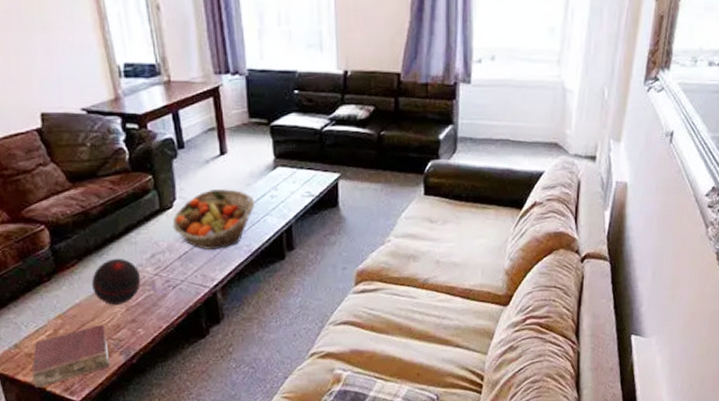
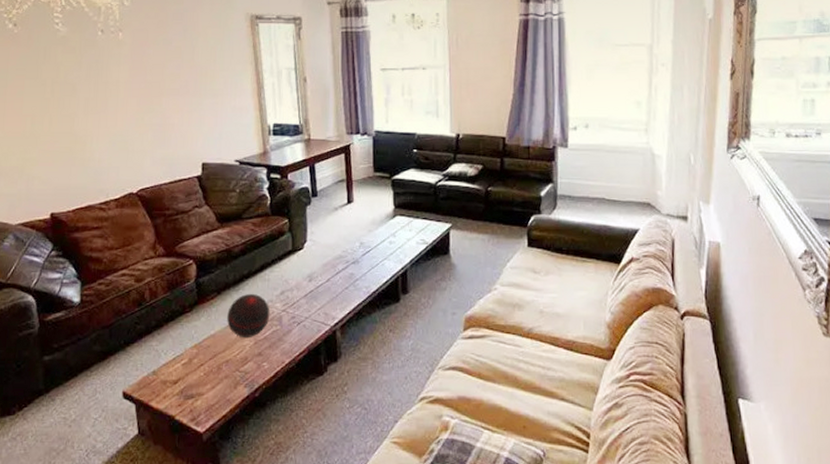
book: present [31,324,110,388] -> none [164,356,235,416]
fruit basket: present [172,189,255,250] -> none [302,234,376,289]

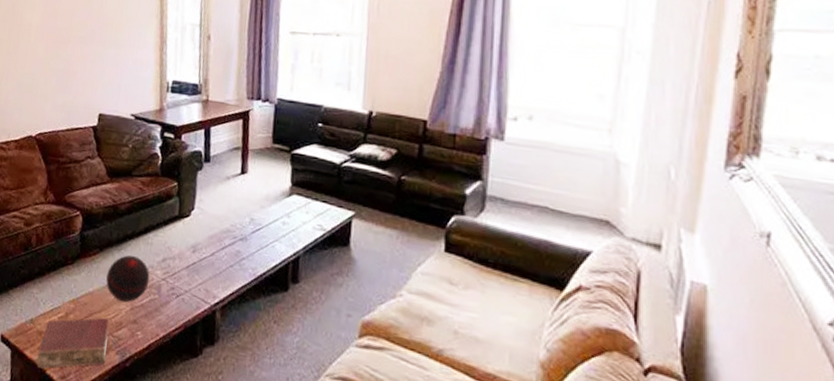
book: none [164,356,235,416] -> present [37,317,109,369]

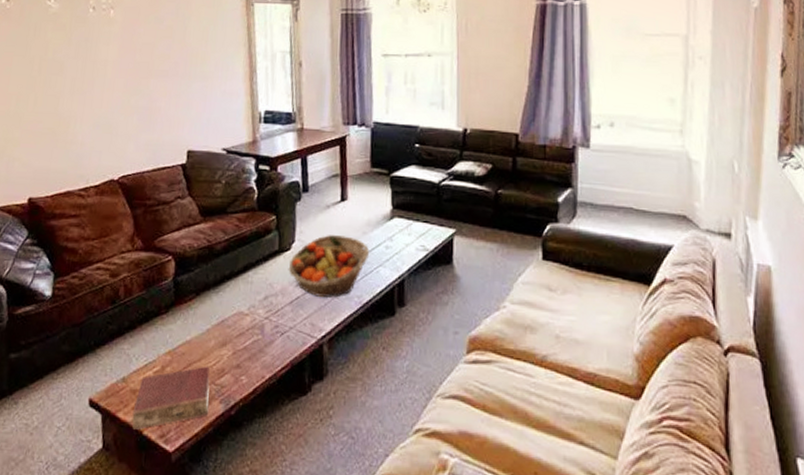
decorative orb: present [106,255,150,302] -> none [204,296,252,346]
fruit basket: none [186,205,267,267] -> present [288,235,370,298]

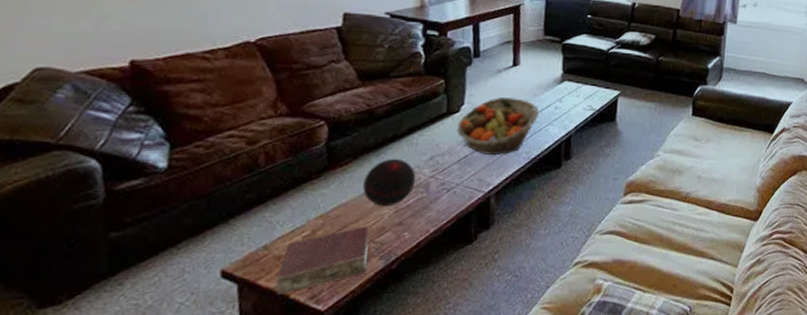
decorative orb: none [204,296,252,346] -> present [363,158,416,206]

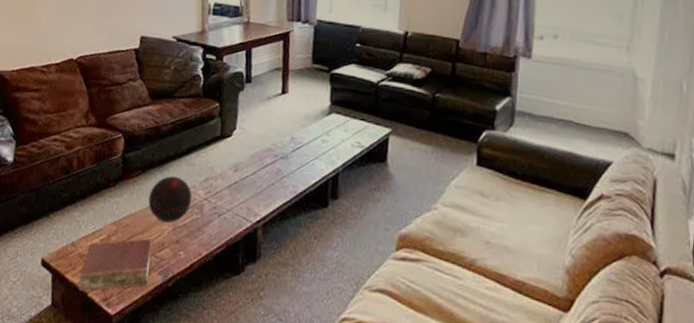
fruit basket: present [456,97,540,155] -> none [228,125,307,185]

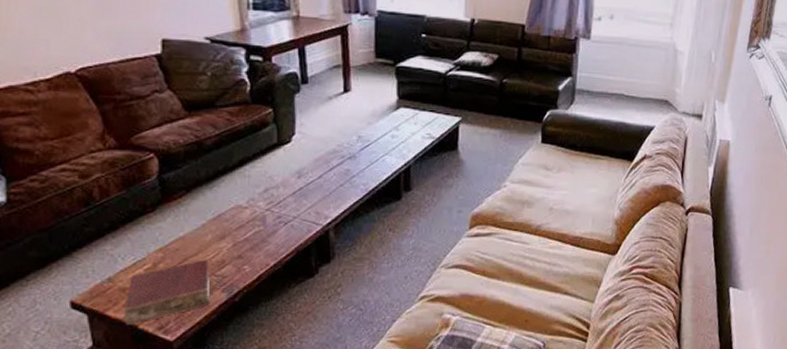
decorative orb: present [148,175,192,223] -> none [199,191,252,239]

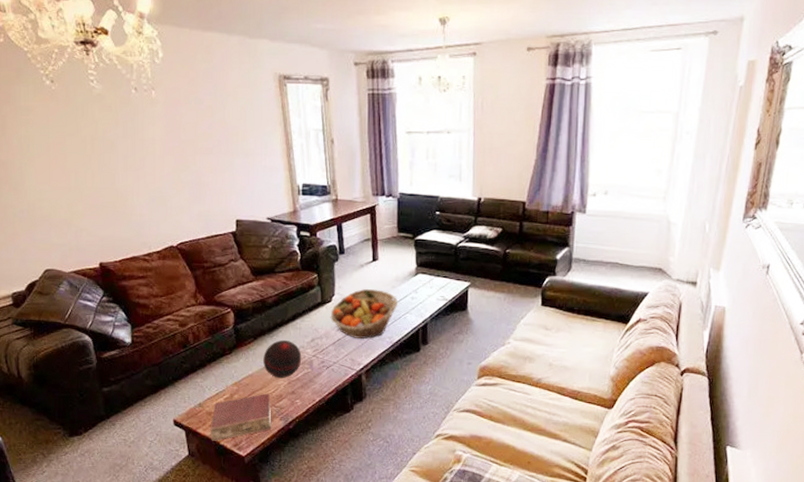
decorative orb: none [199,191,252,239] -> present [263,339,302,378]
fruit basket: none [289,126,376,186] -> present [330,289,398,339]

